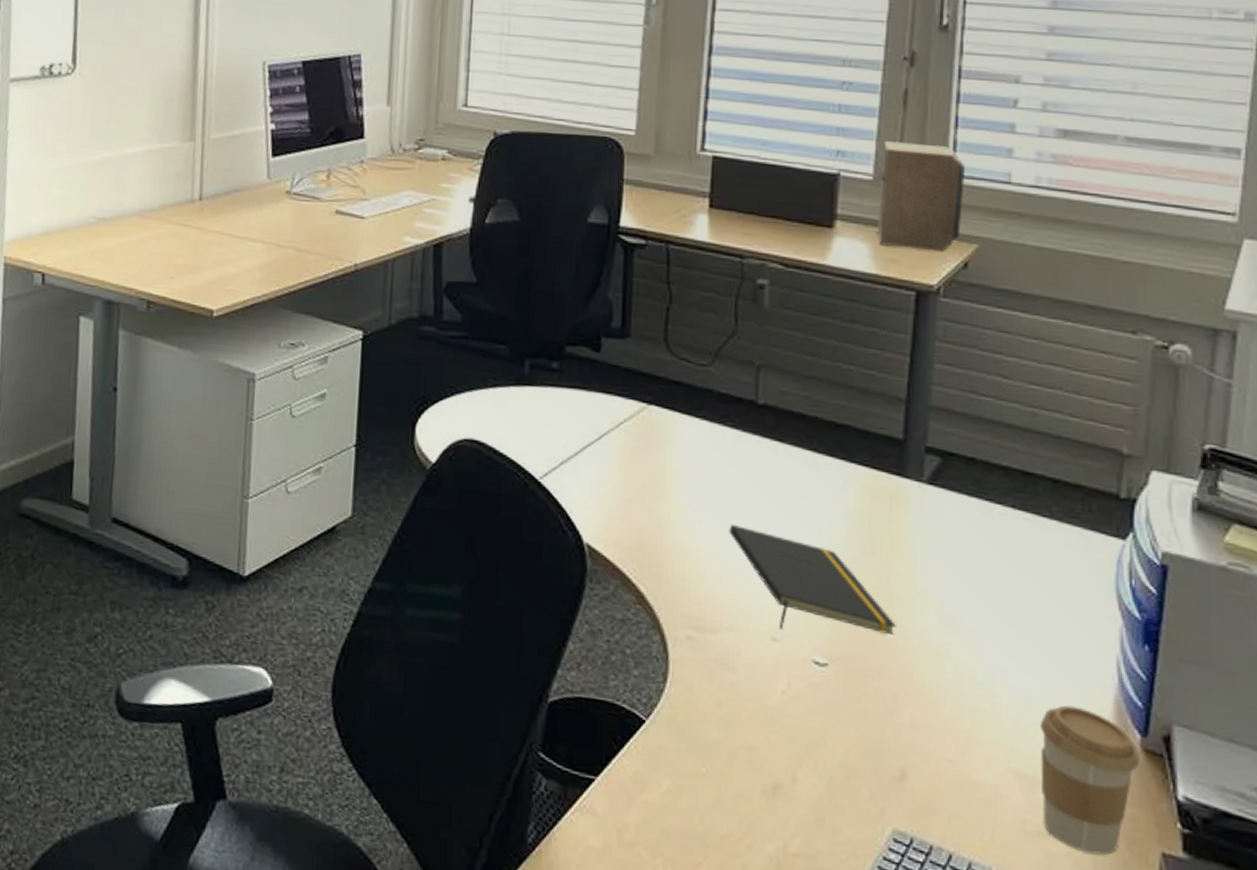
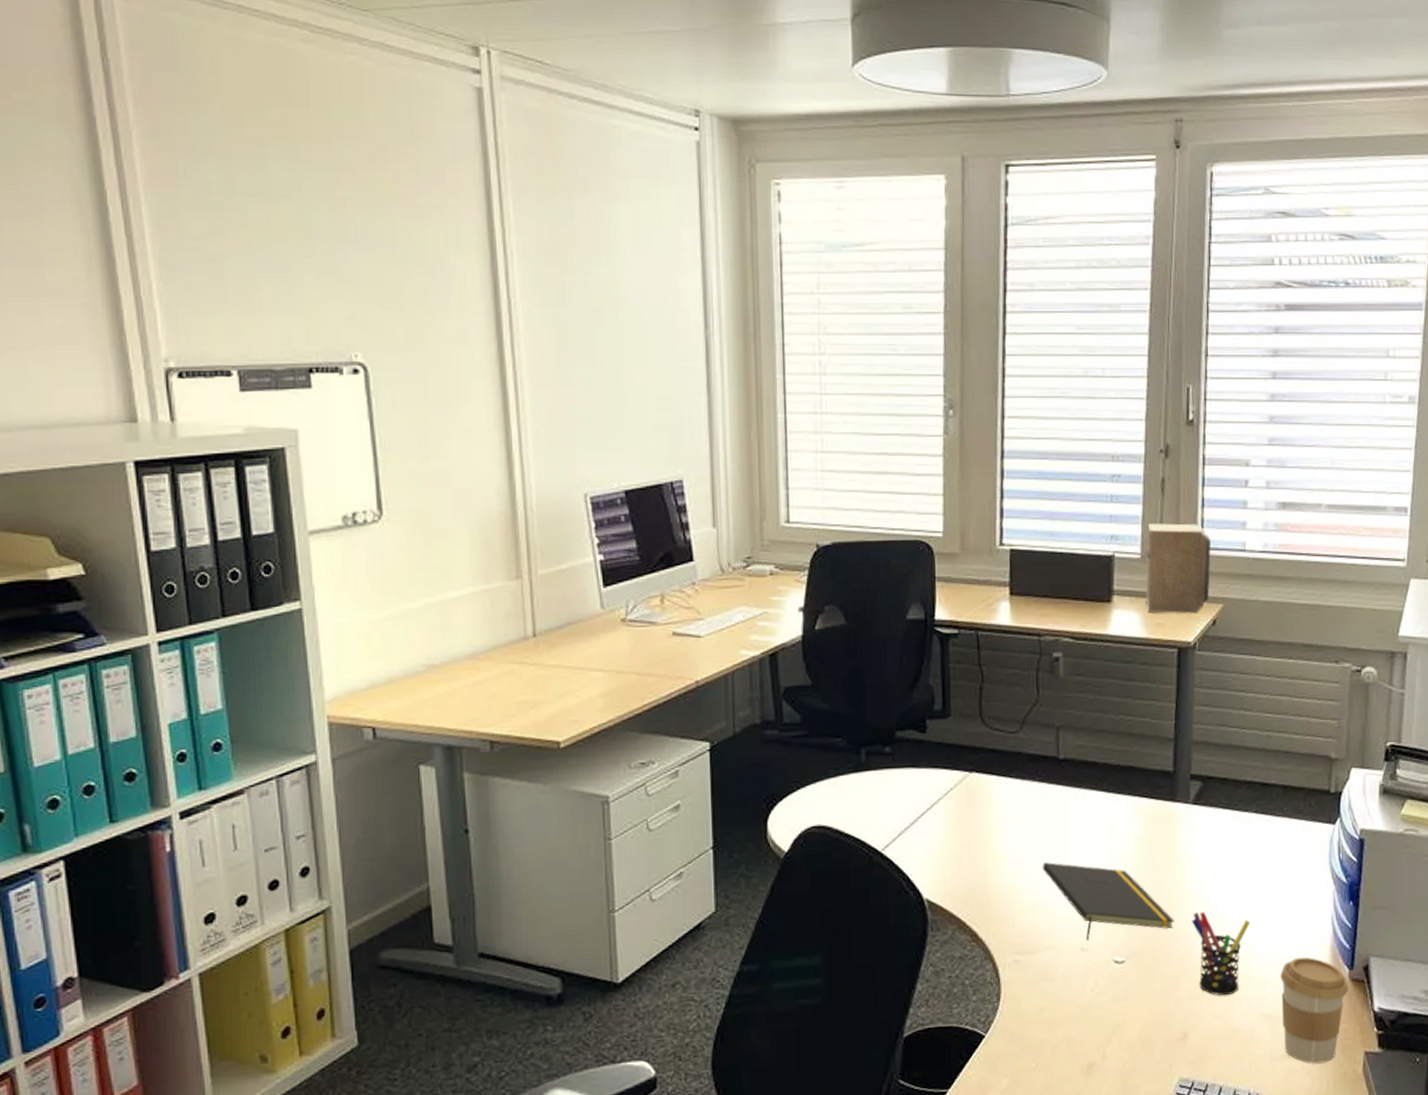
pen holder: none [918,620,1001,736] -> present [1191,911,1251,996]

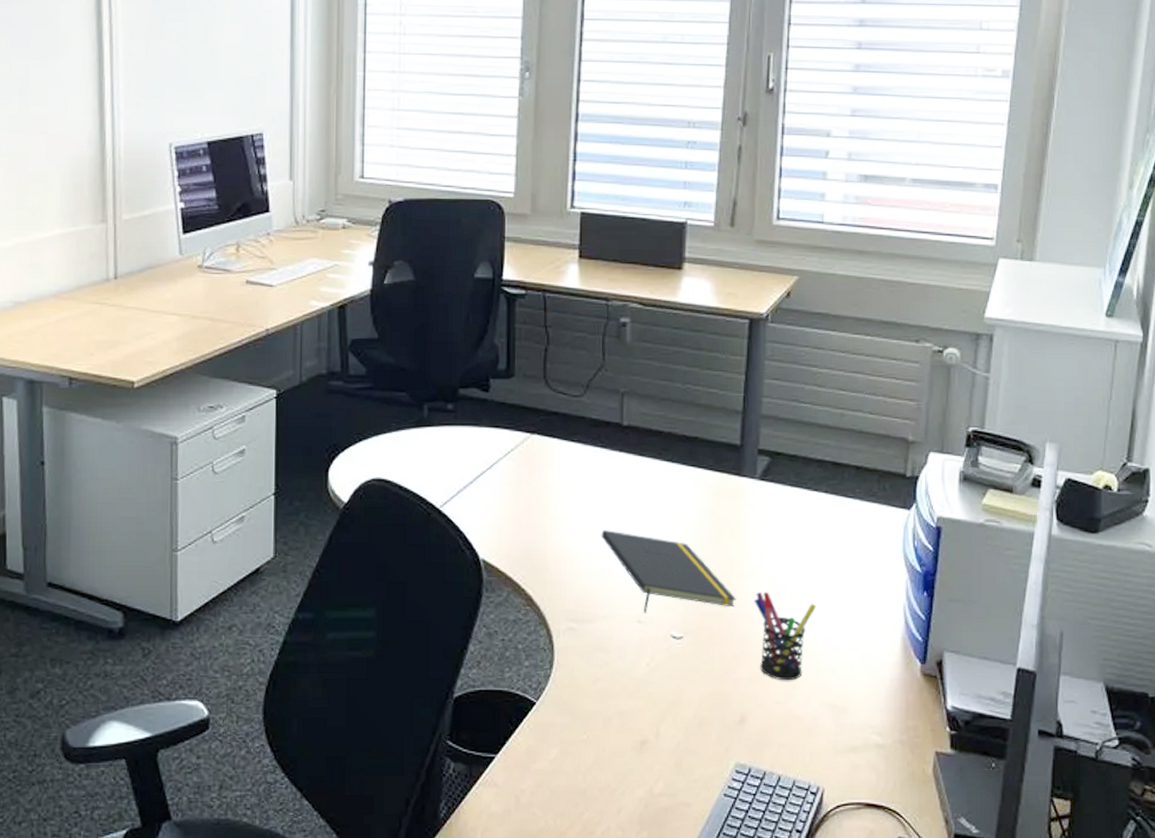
speaker: present [1146,523,1211,614] -> none [718,192,787,285]
coffee cup: present [1281,957,1348,1064] -> none [847,646,919,760]

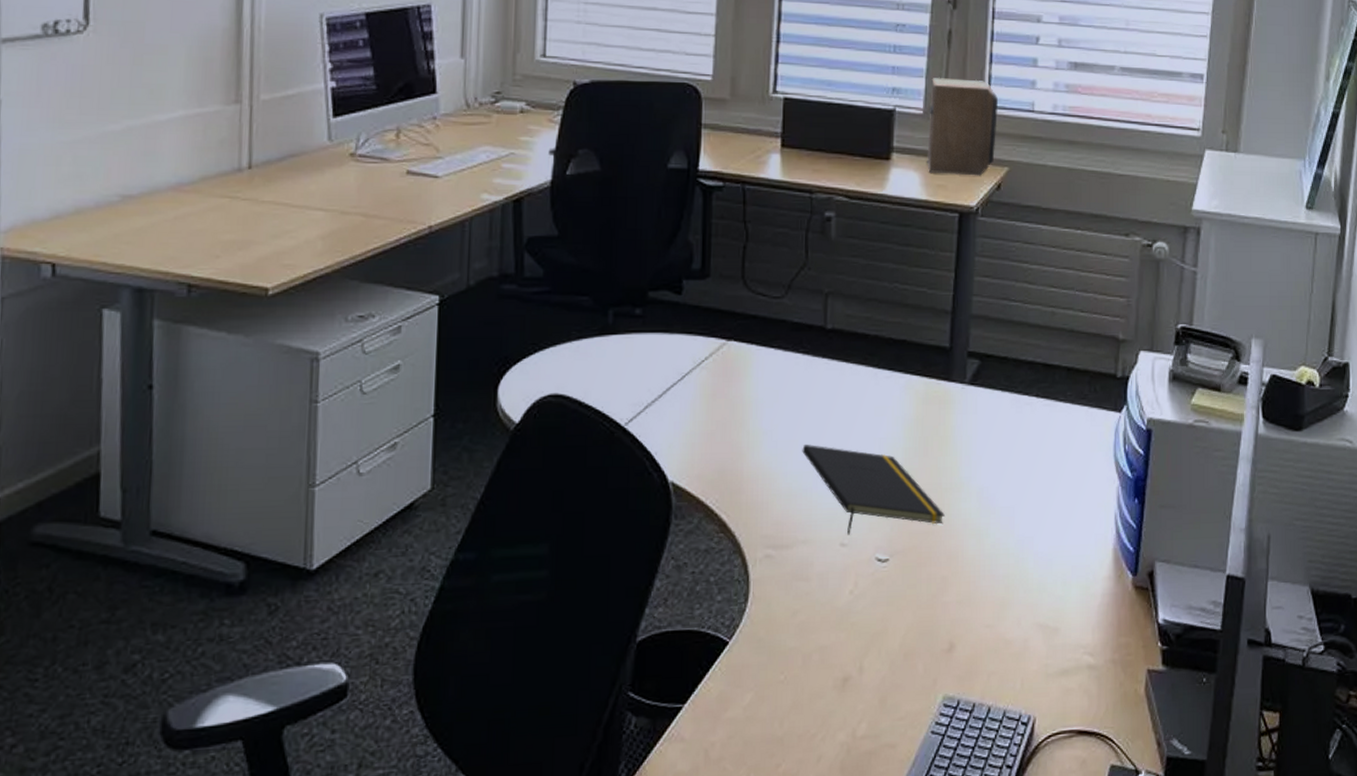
speaker: none [718,192,787,285] -> present [927,78,998,176]
pen holder: present [754,591,817,681] -> none [963,505,1028,602]

